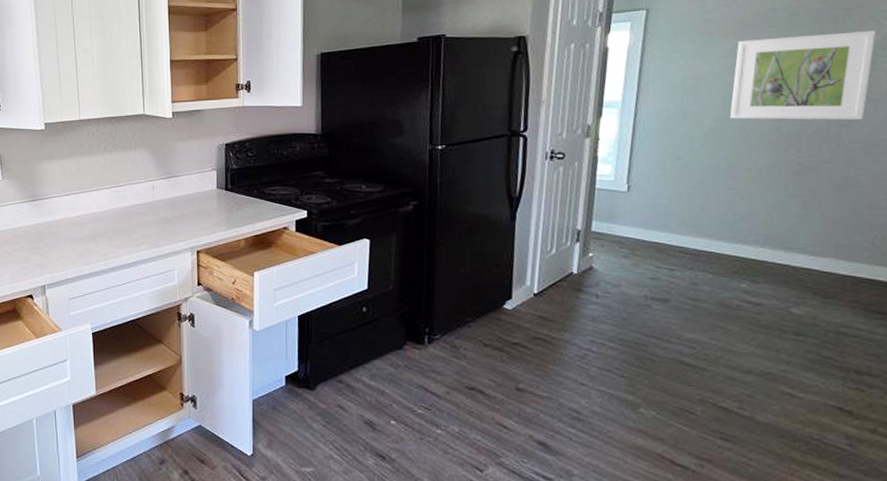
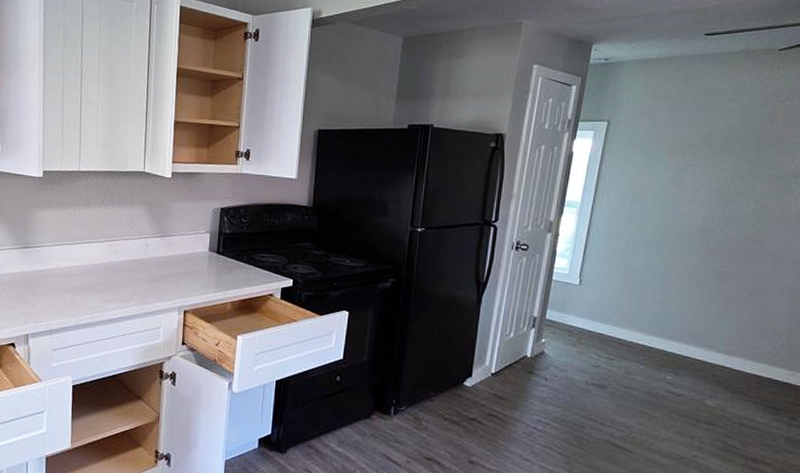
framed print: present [729,31,876,121] -> none [669,157,791,238]

